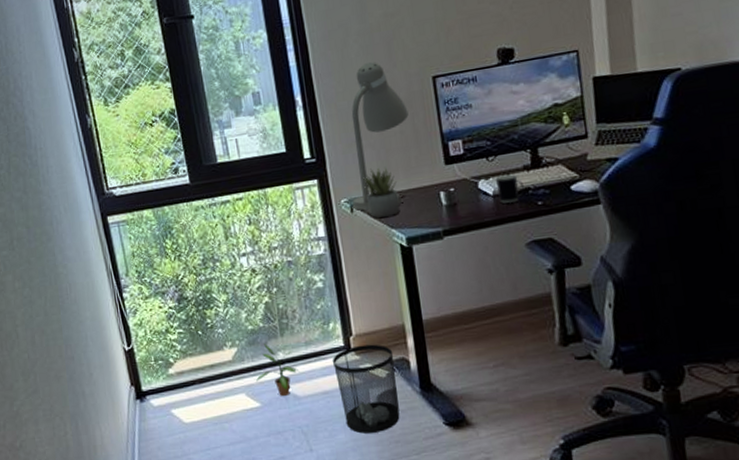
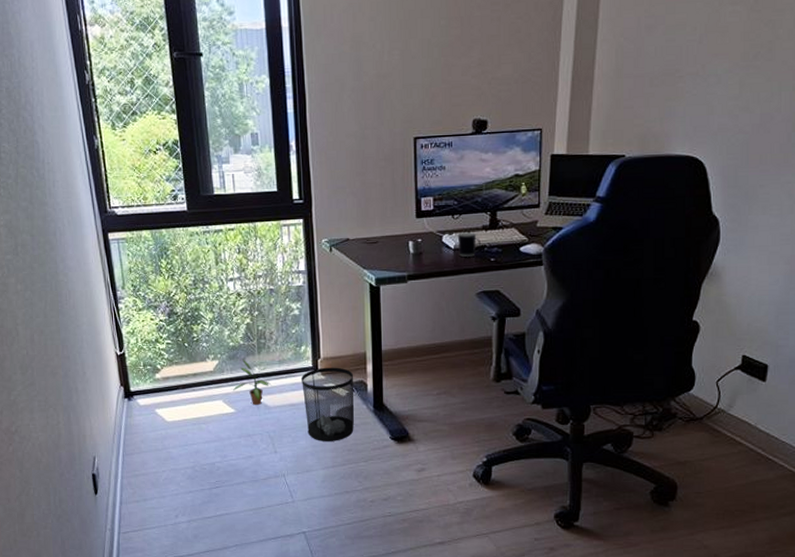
desk lamp: present [351,62,409,210] -> none [331,118,389,250]
succulent plant: present [363,166,400,218] -> none [344,214,373,258]

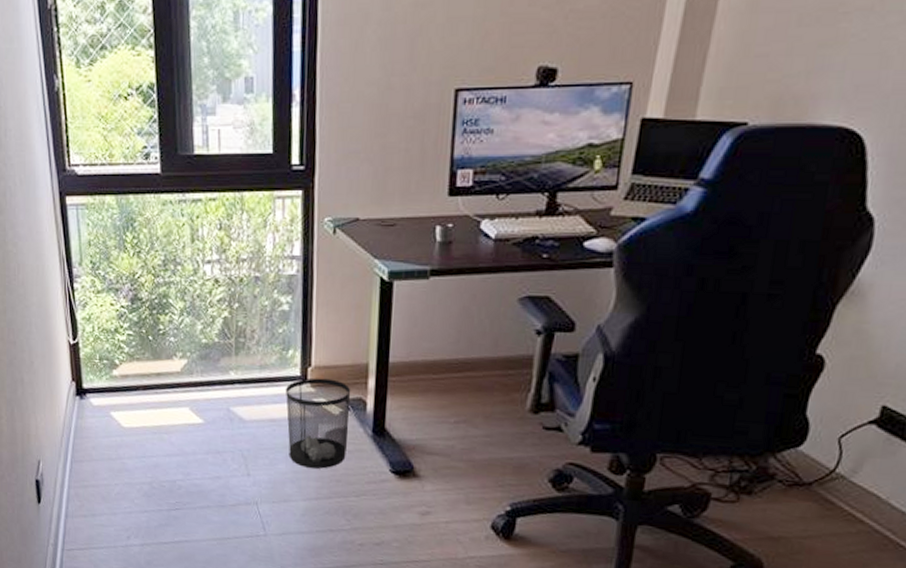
potted plant: present [233,359,272,405] -> none [203,360,249,417]
mug: present [457,232,482,258] -> none [500,218,533,252]

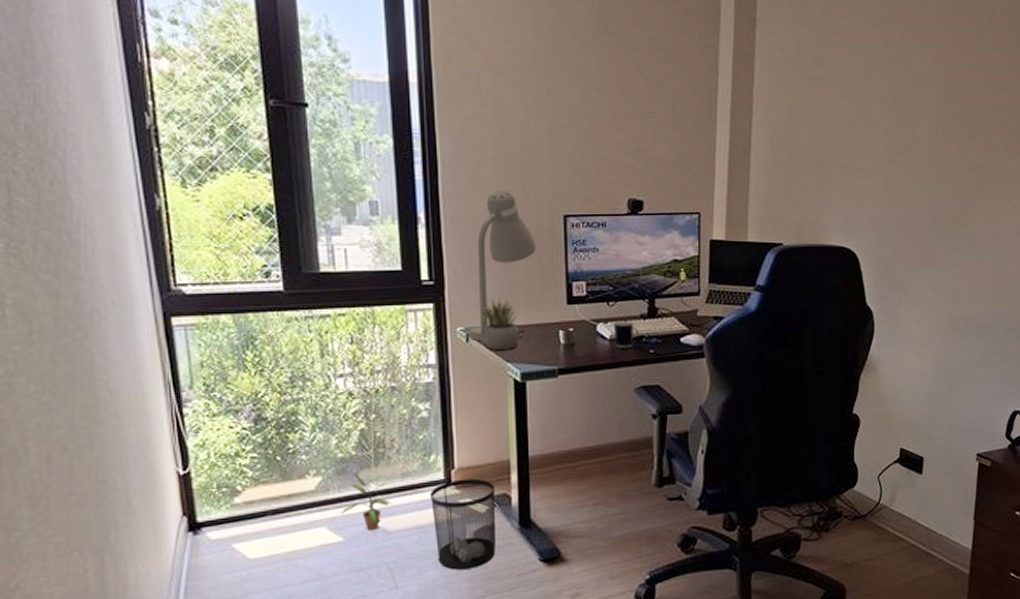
potted plant: none [203,360,249,417] -> present [341,473,392,530]
desk lamp: none [335,61,419,233] -> present [468,191,536,340]
succulent plant: none [353,187,390,244] -> present [483,299,518,350]
mug: none [500,218,533,252] -> present [613,321,640,349]

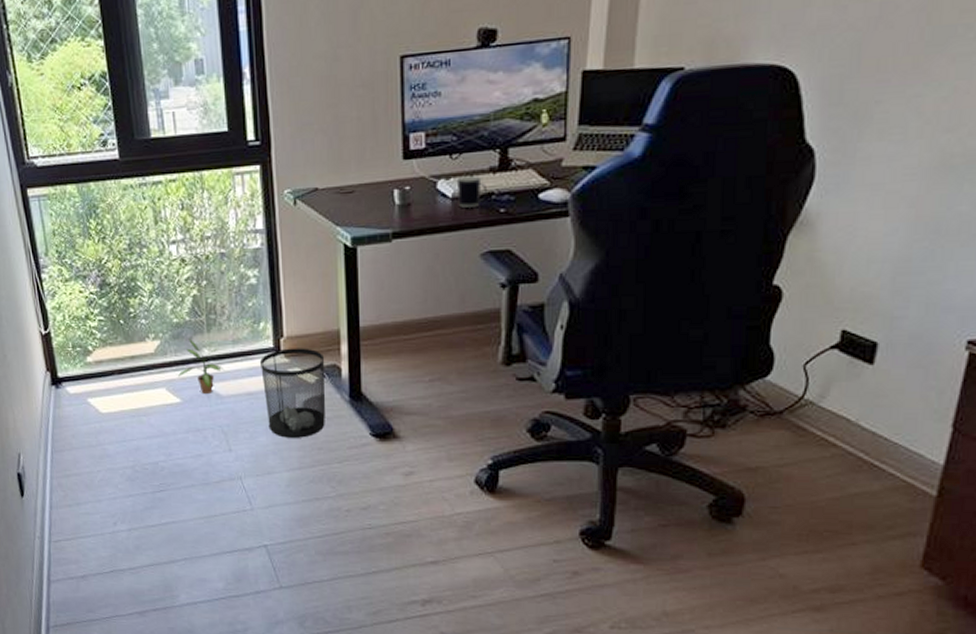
desk lamp: present [468,191,536,340] -> none [295,33,369,203]
succulent plant: present [483,299,518,350] -> none [311,156,348,213]

